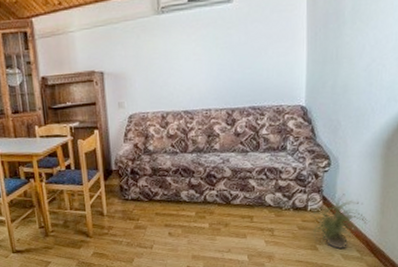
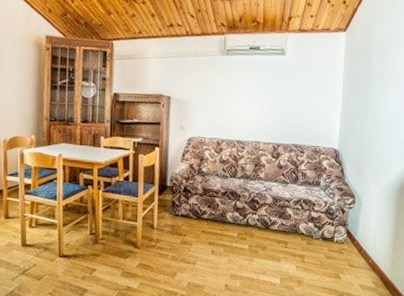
potted plant: present [311,194,370,250] -> none [336,229,384,280]

